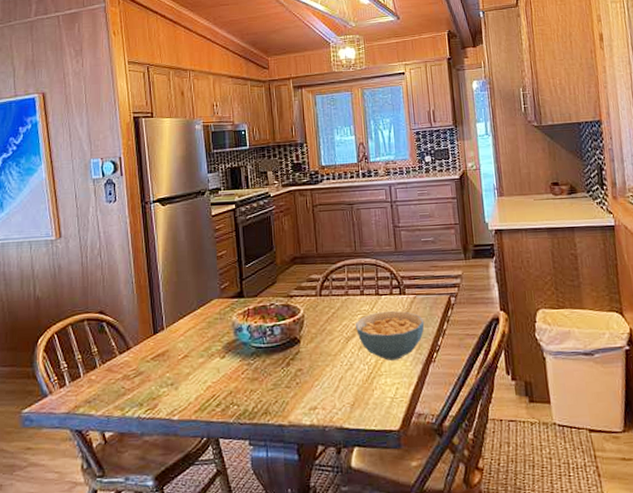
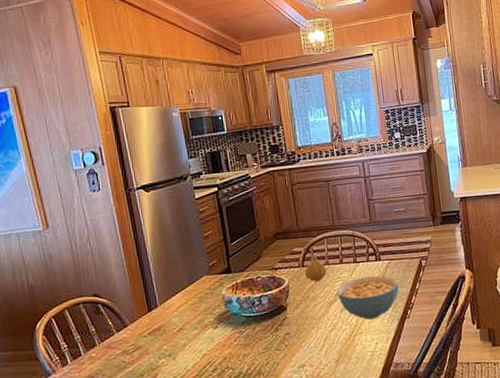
fruit: none [322,284,346,313] -> present [305,255,327,281]

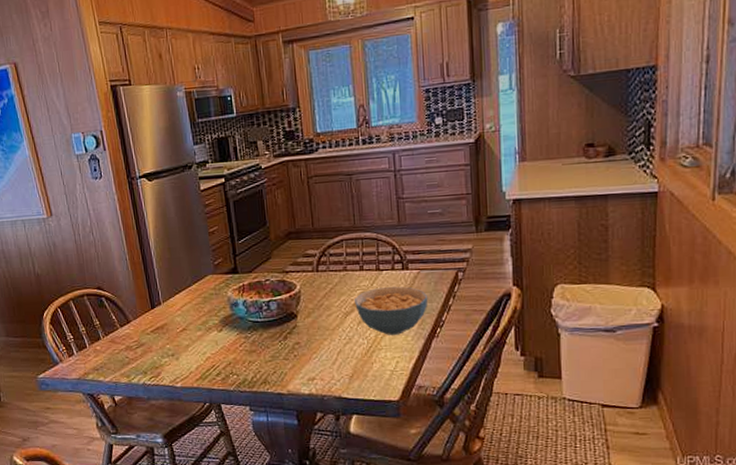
fruit: present [305,255,327,281] -> none [319,260,344,288]

